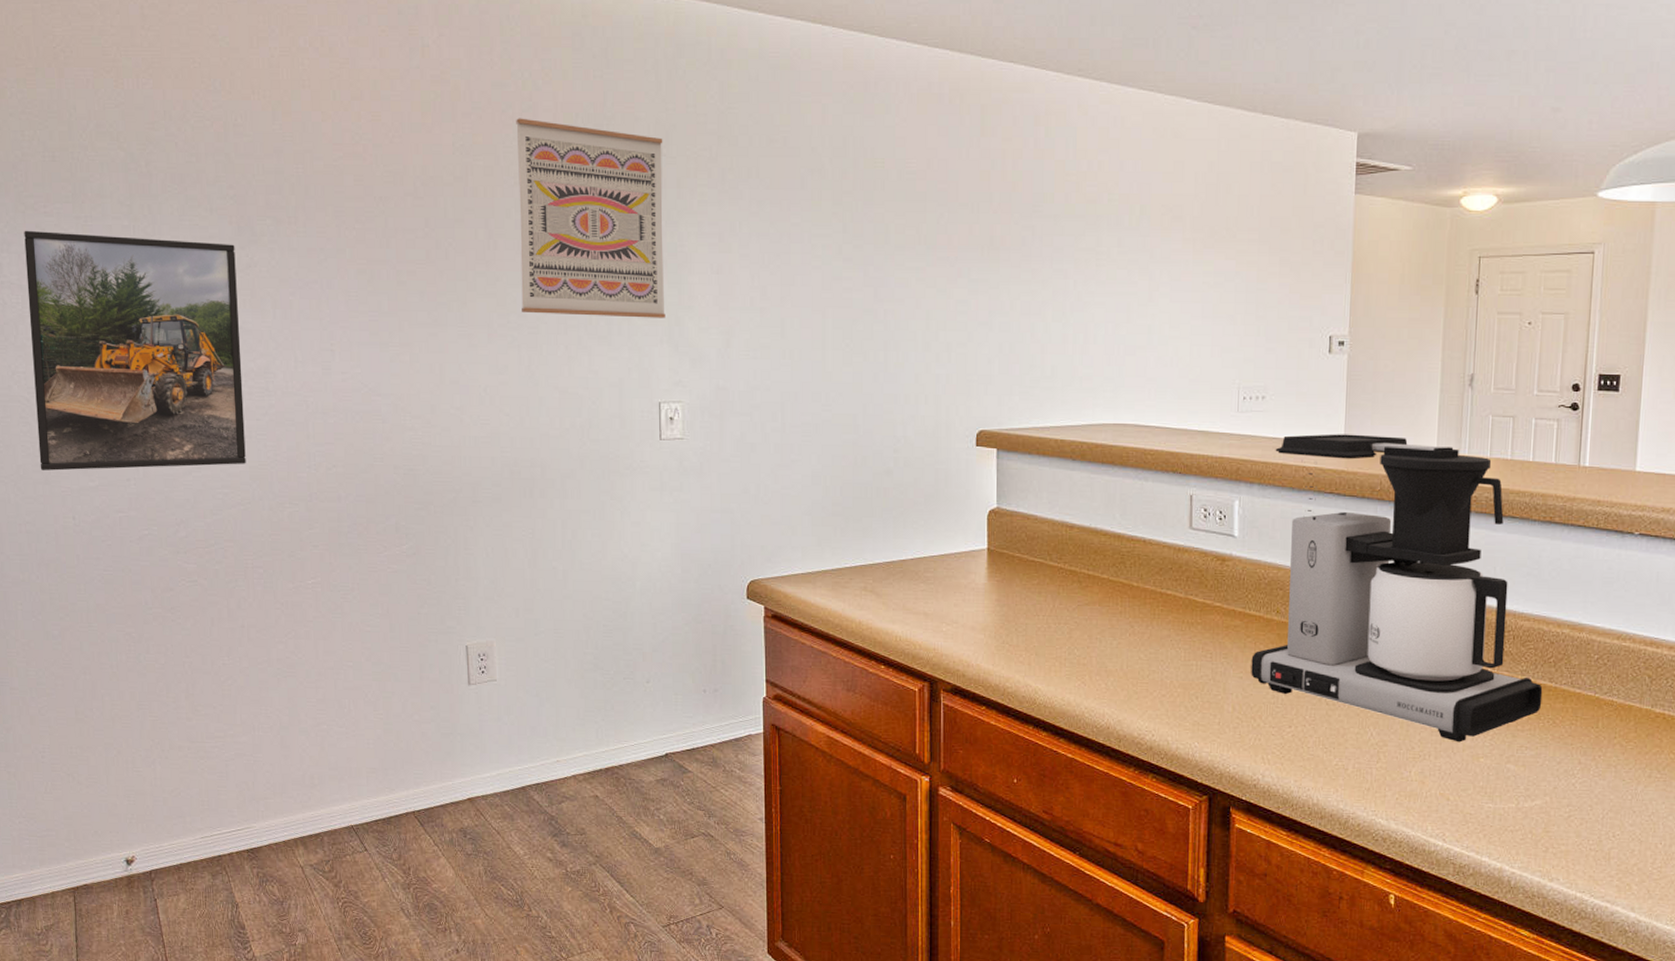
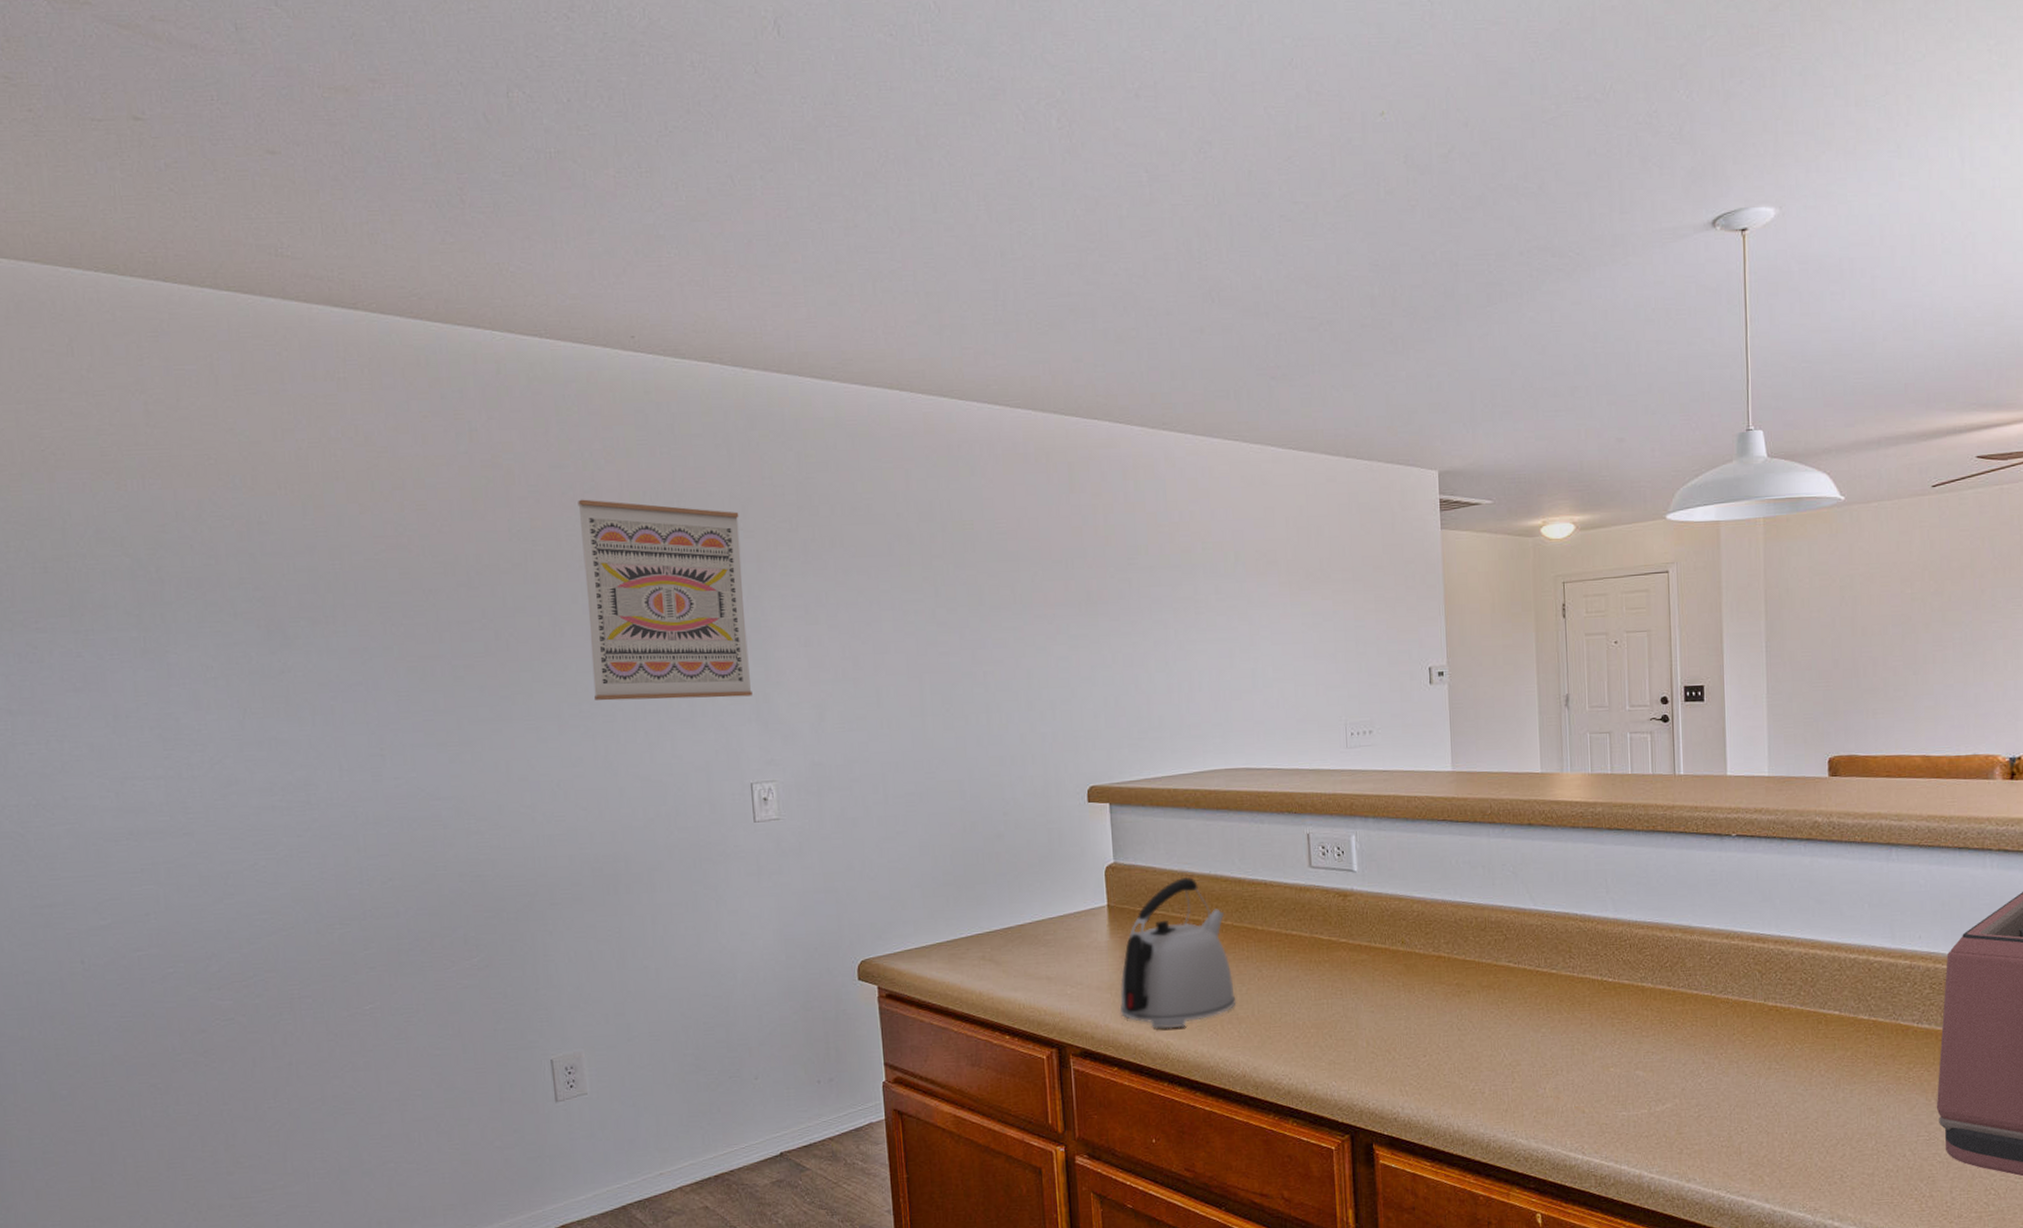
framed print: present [24,230,246,471] -> none [12,649,287,912]
kettle: none [992,528,1106,675] -> present [1119,877,1236,1029]
coffee maker: present [1251,434,1543,743] -> none [1381,760,1663,1055]

